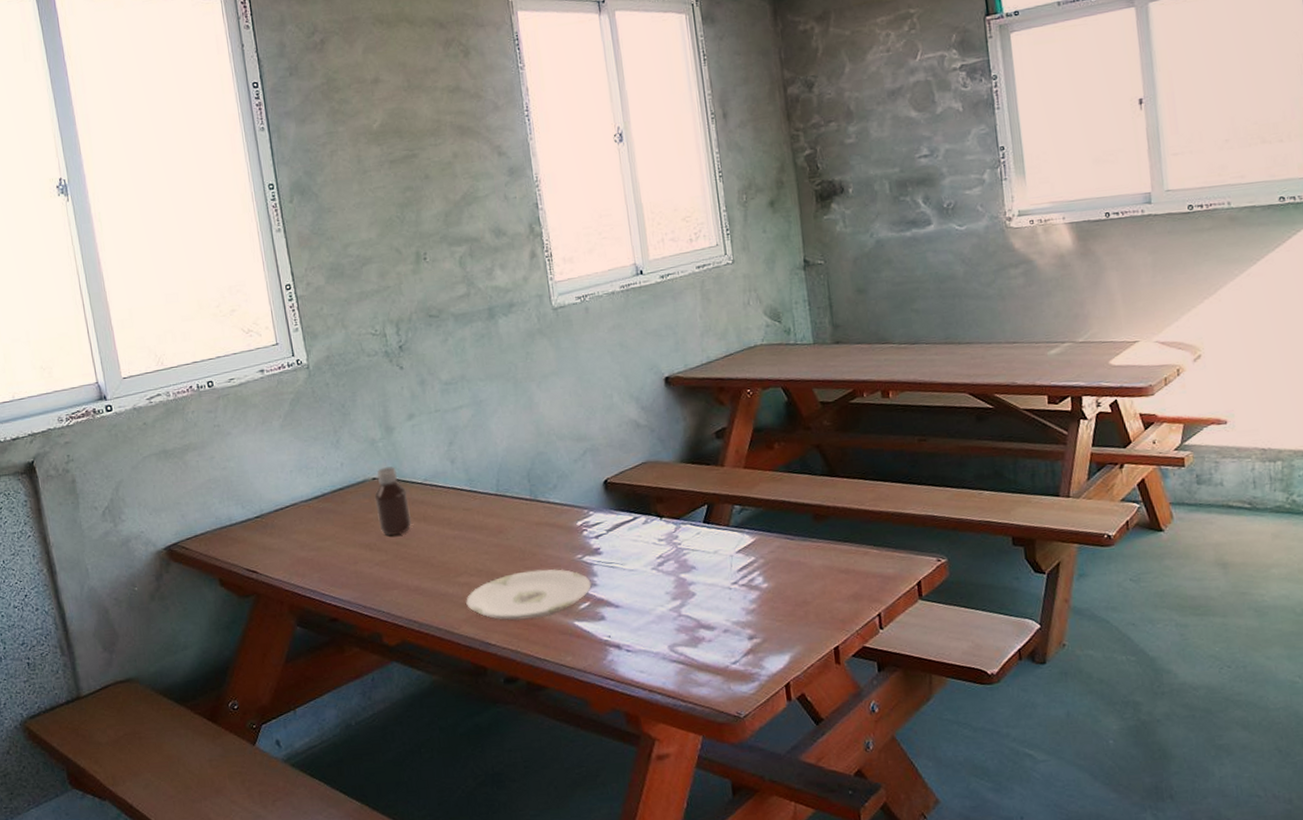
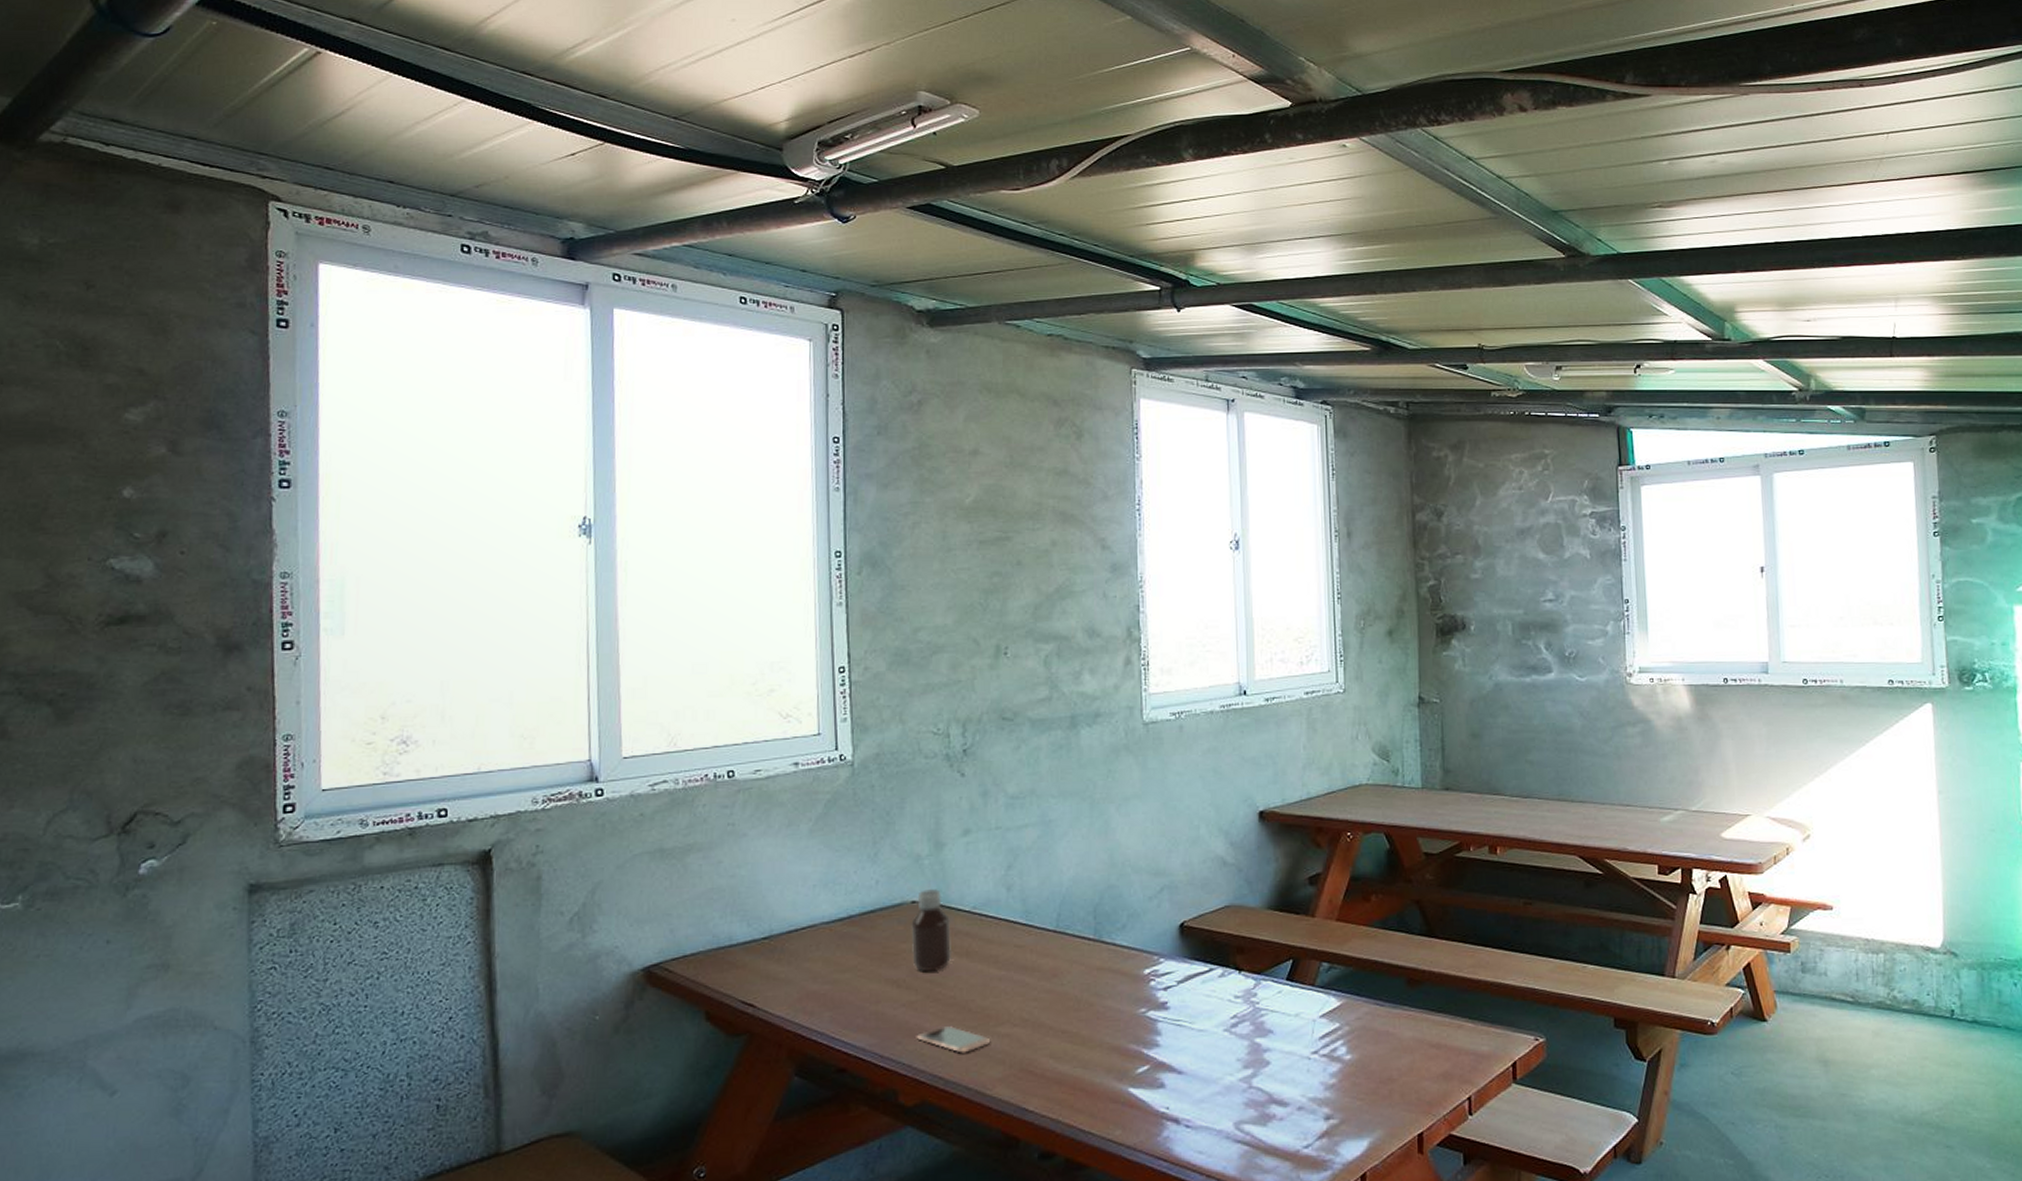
smartphone: none [390,578,452,601] -> present [916,1025,990,1053]
plate: present [466,568,592,621] -> none [1005,1023,1153,1083]

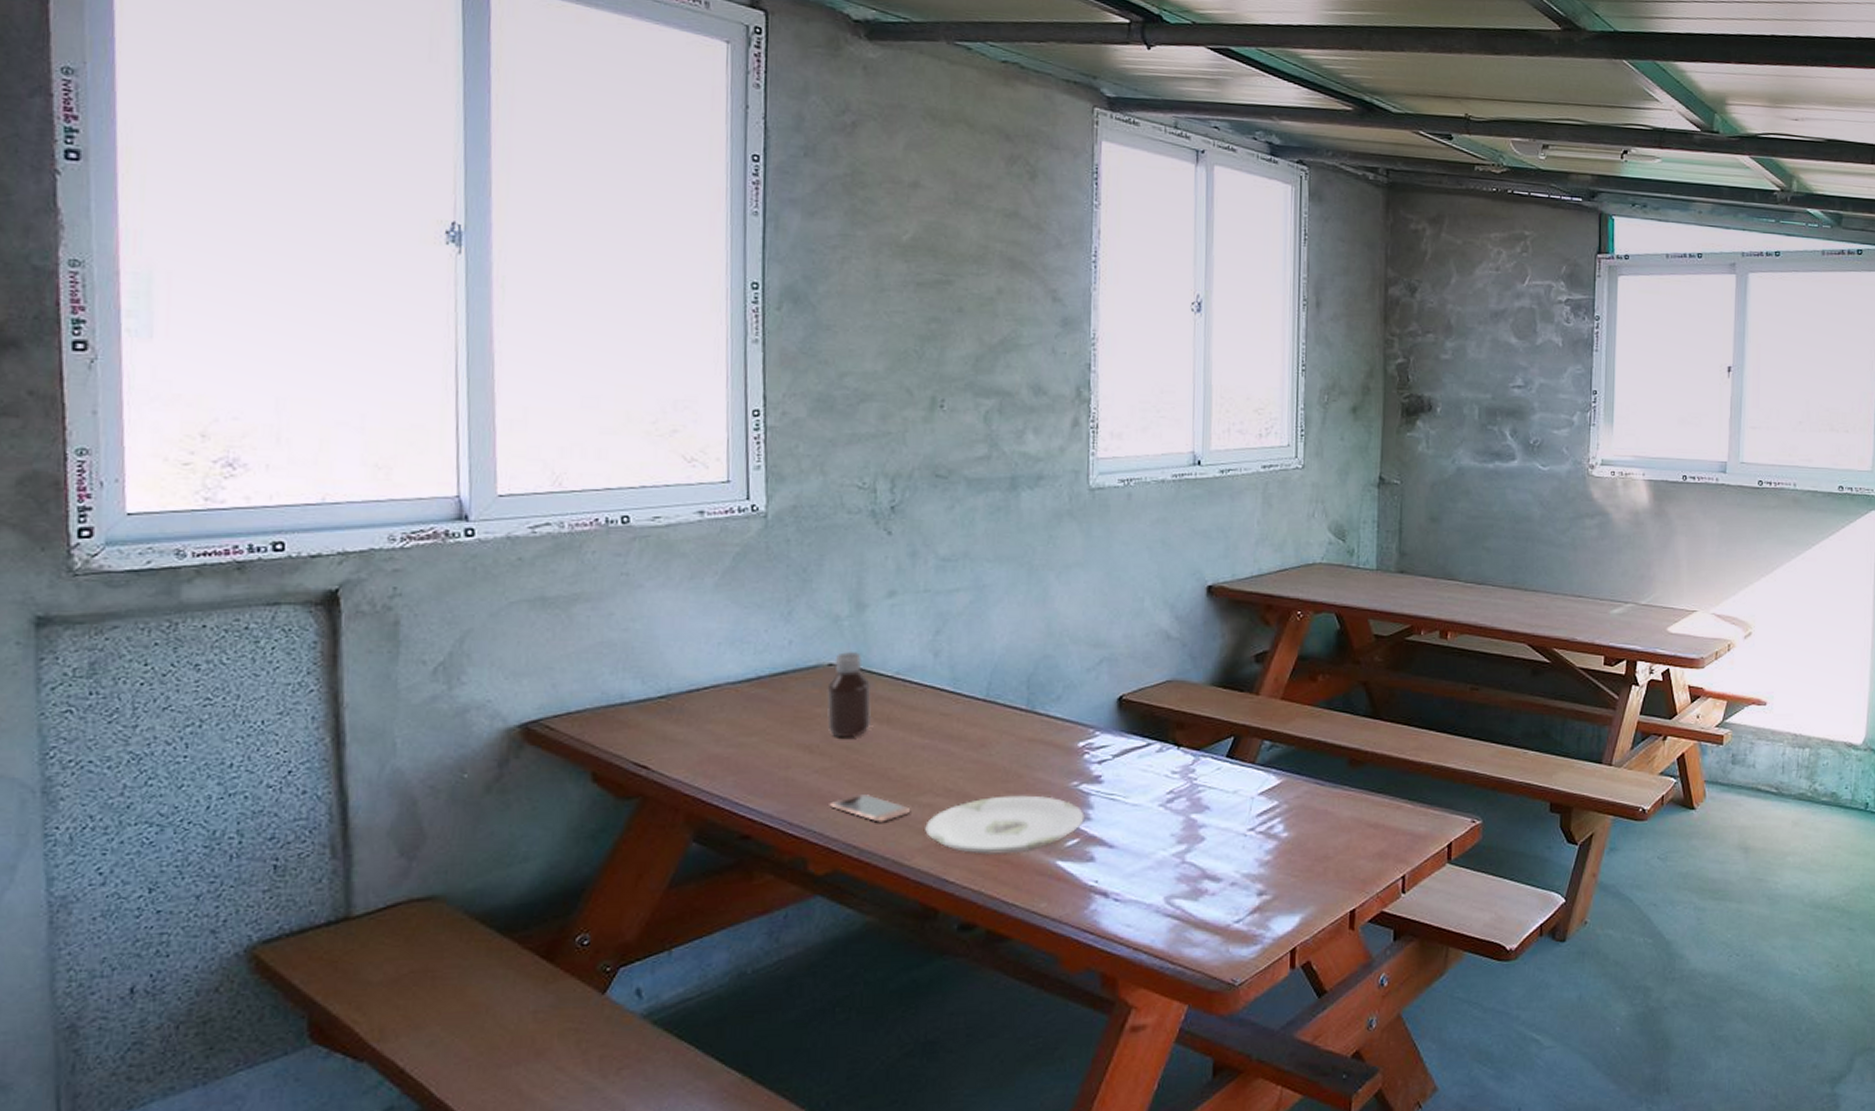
plate: none [1005,1023,1153,1083] -> present [925,795,1085,854]

